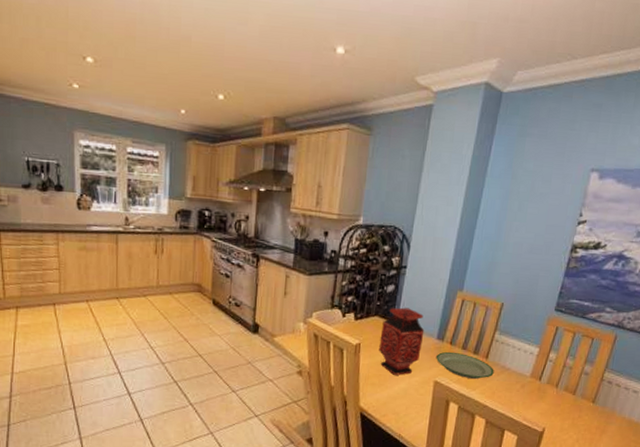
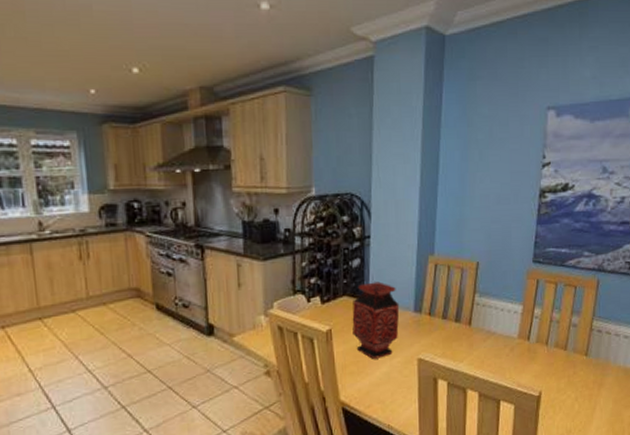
plate: present [435,351,494,379] -> none [415,323,480,350]

